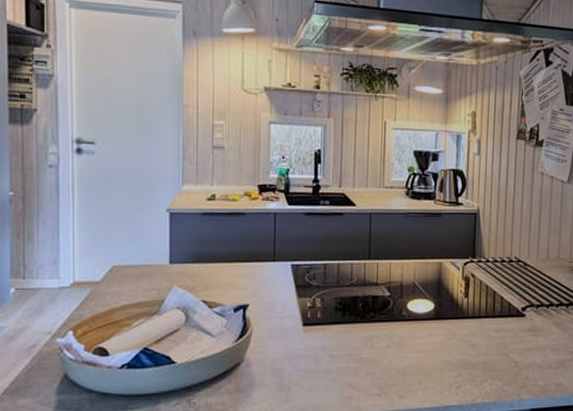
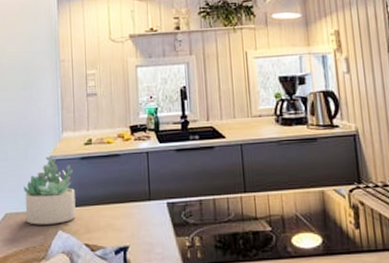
succulent plant: none [135,209,194,280] -> present [24,156,76,225]

